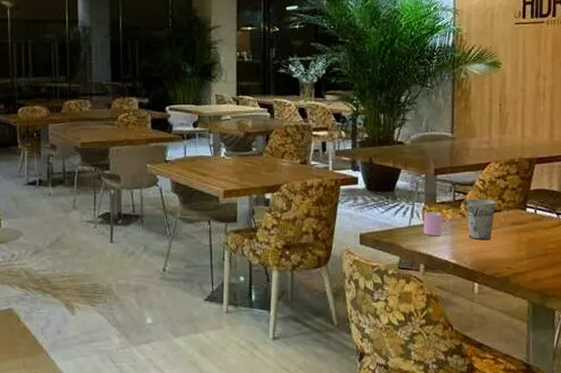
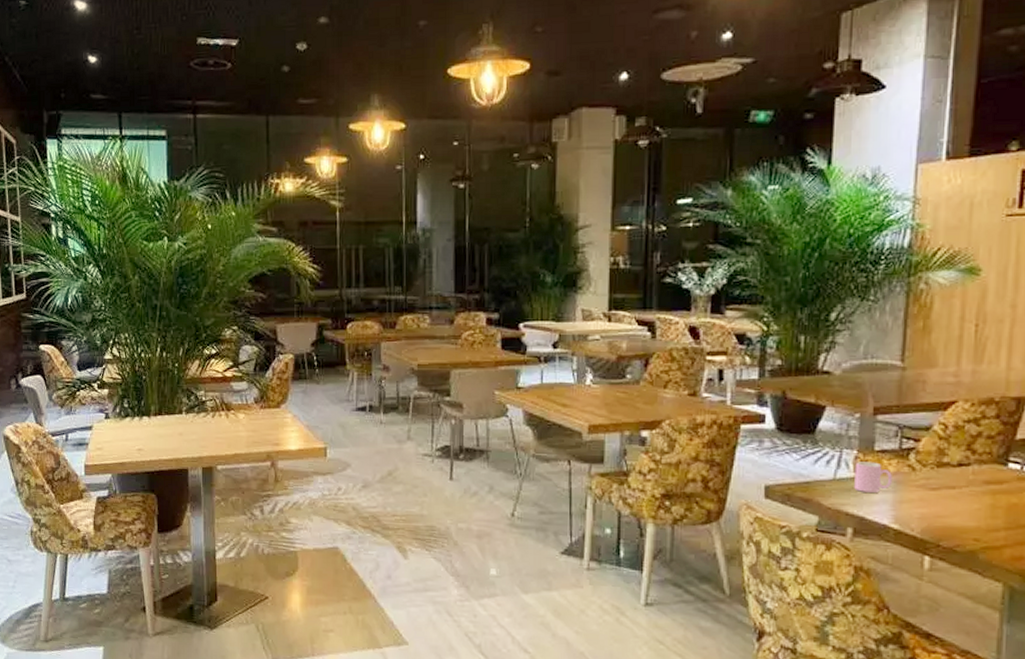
cup: present [466,199,496,240] -> none [917,447,962,501]

